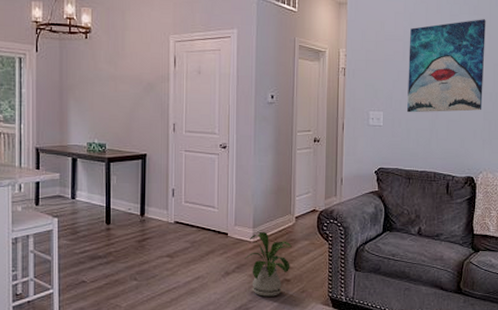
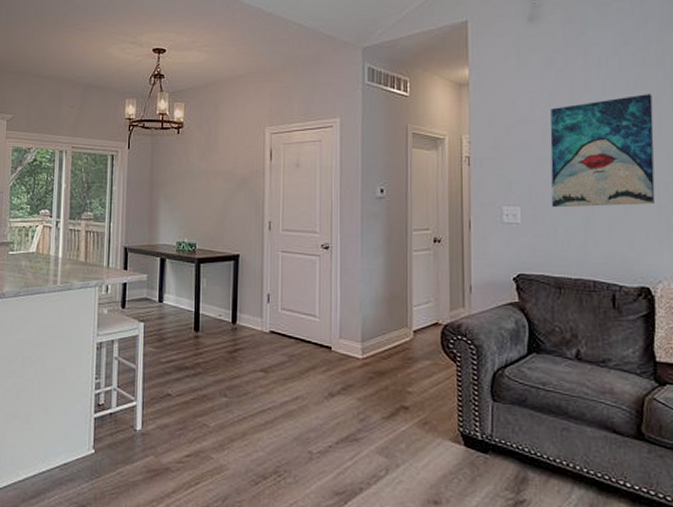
house plant: present [245,232,292,297] -> none [352,347,410,427]

